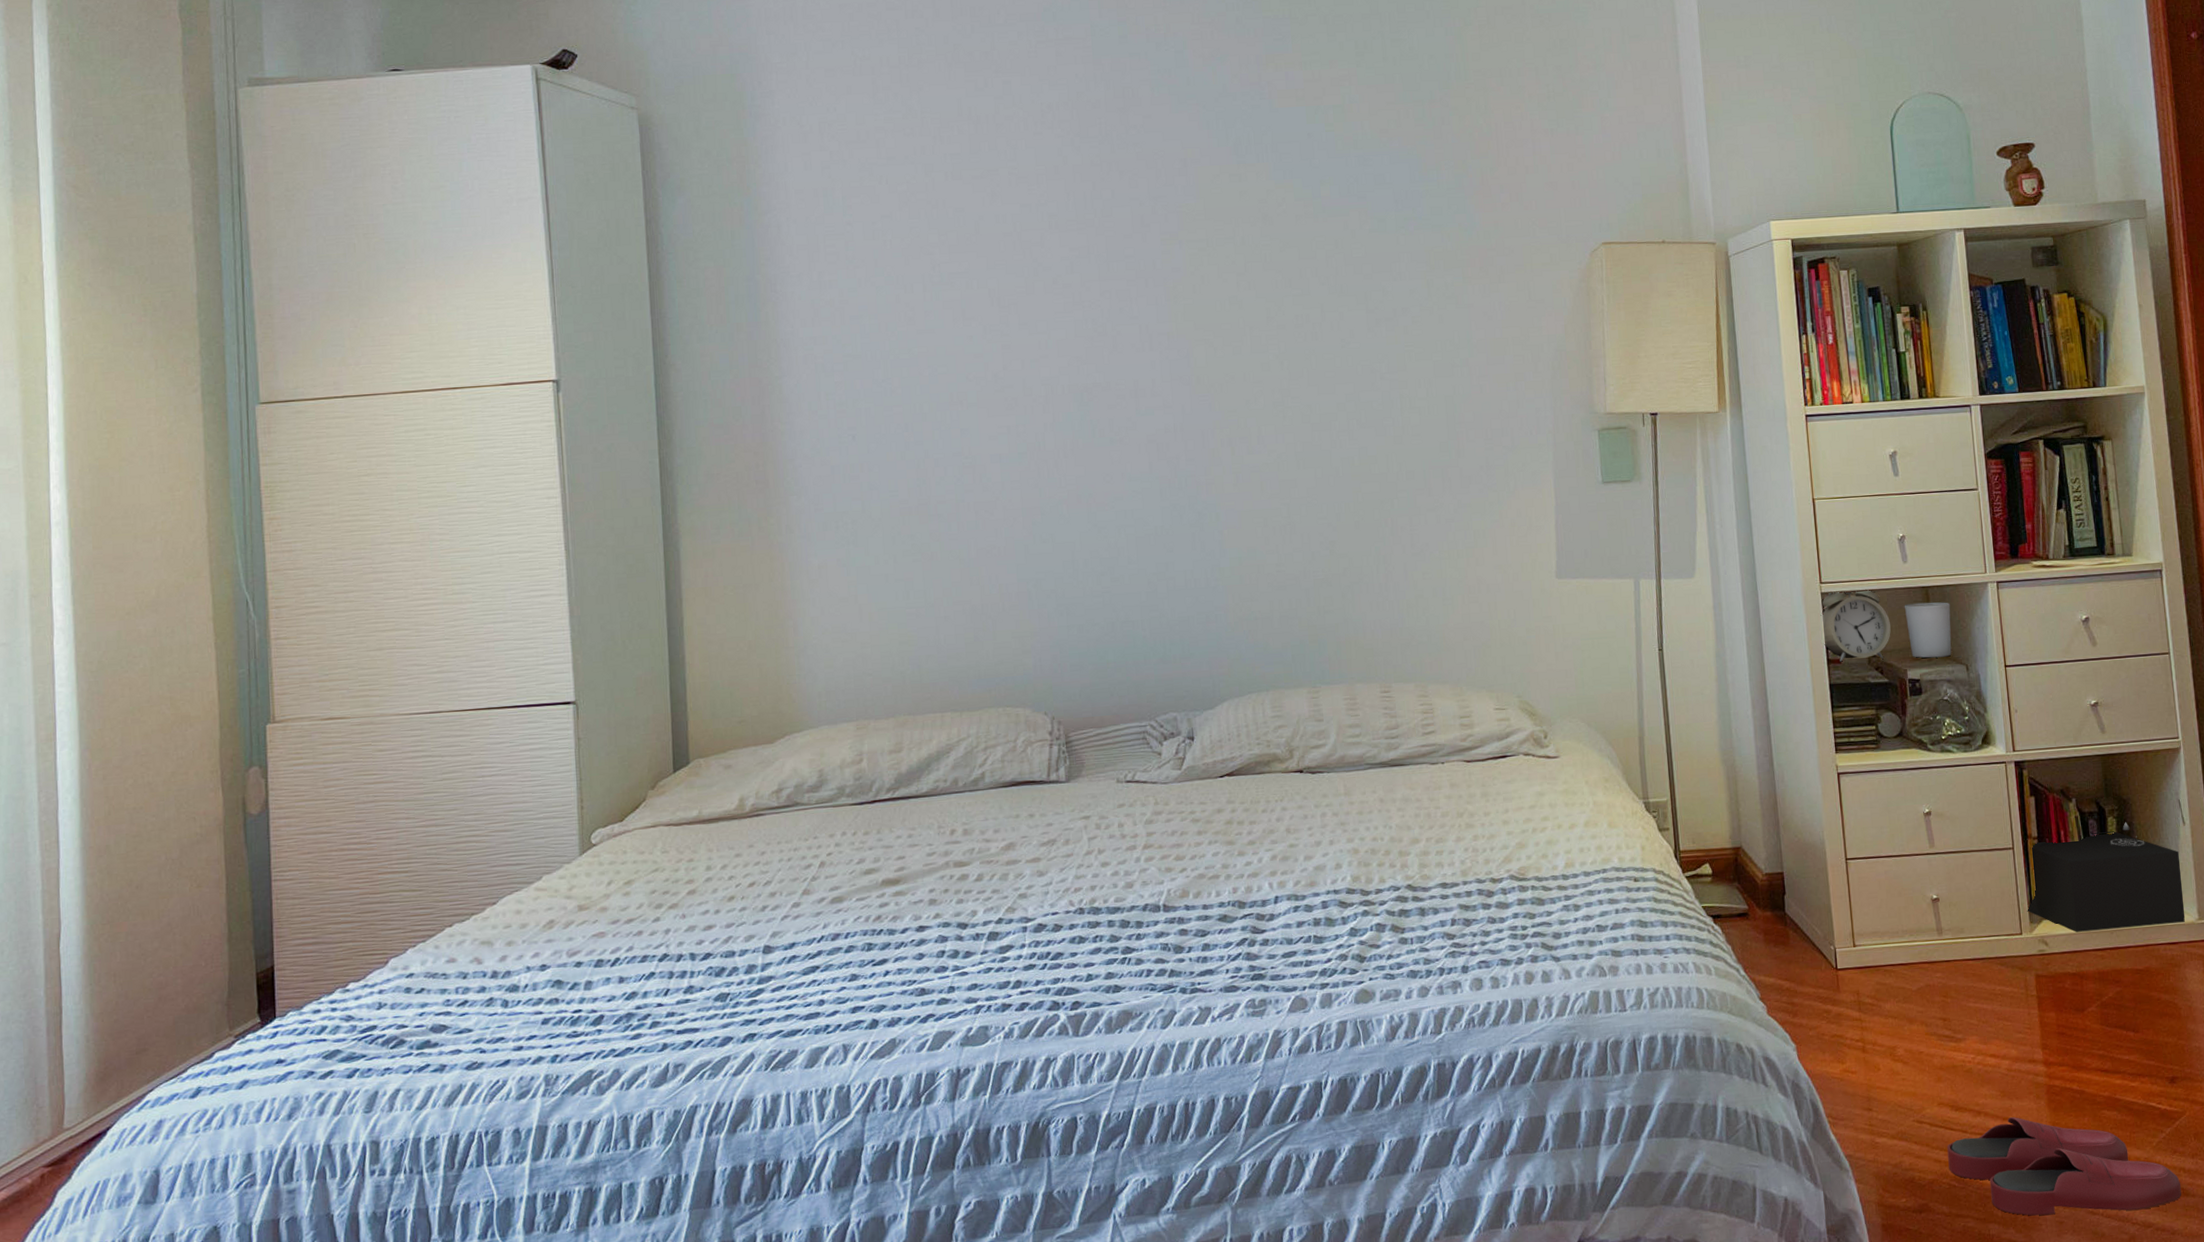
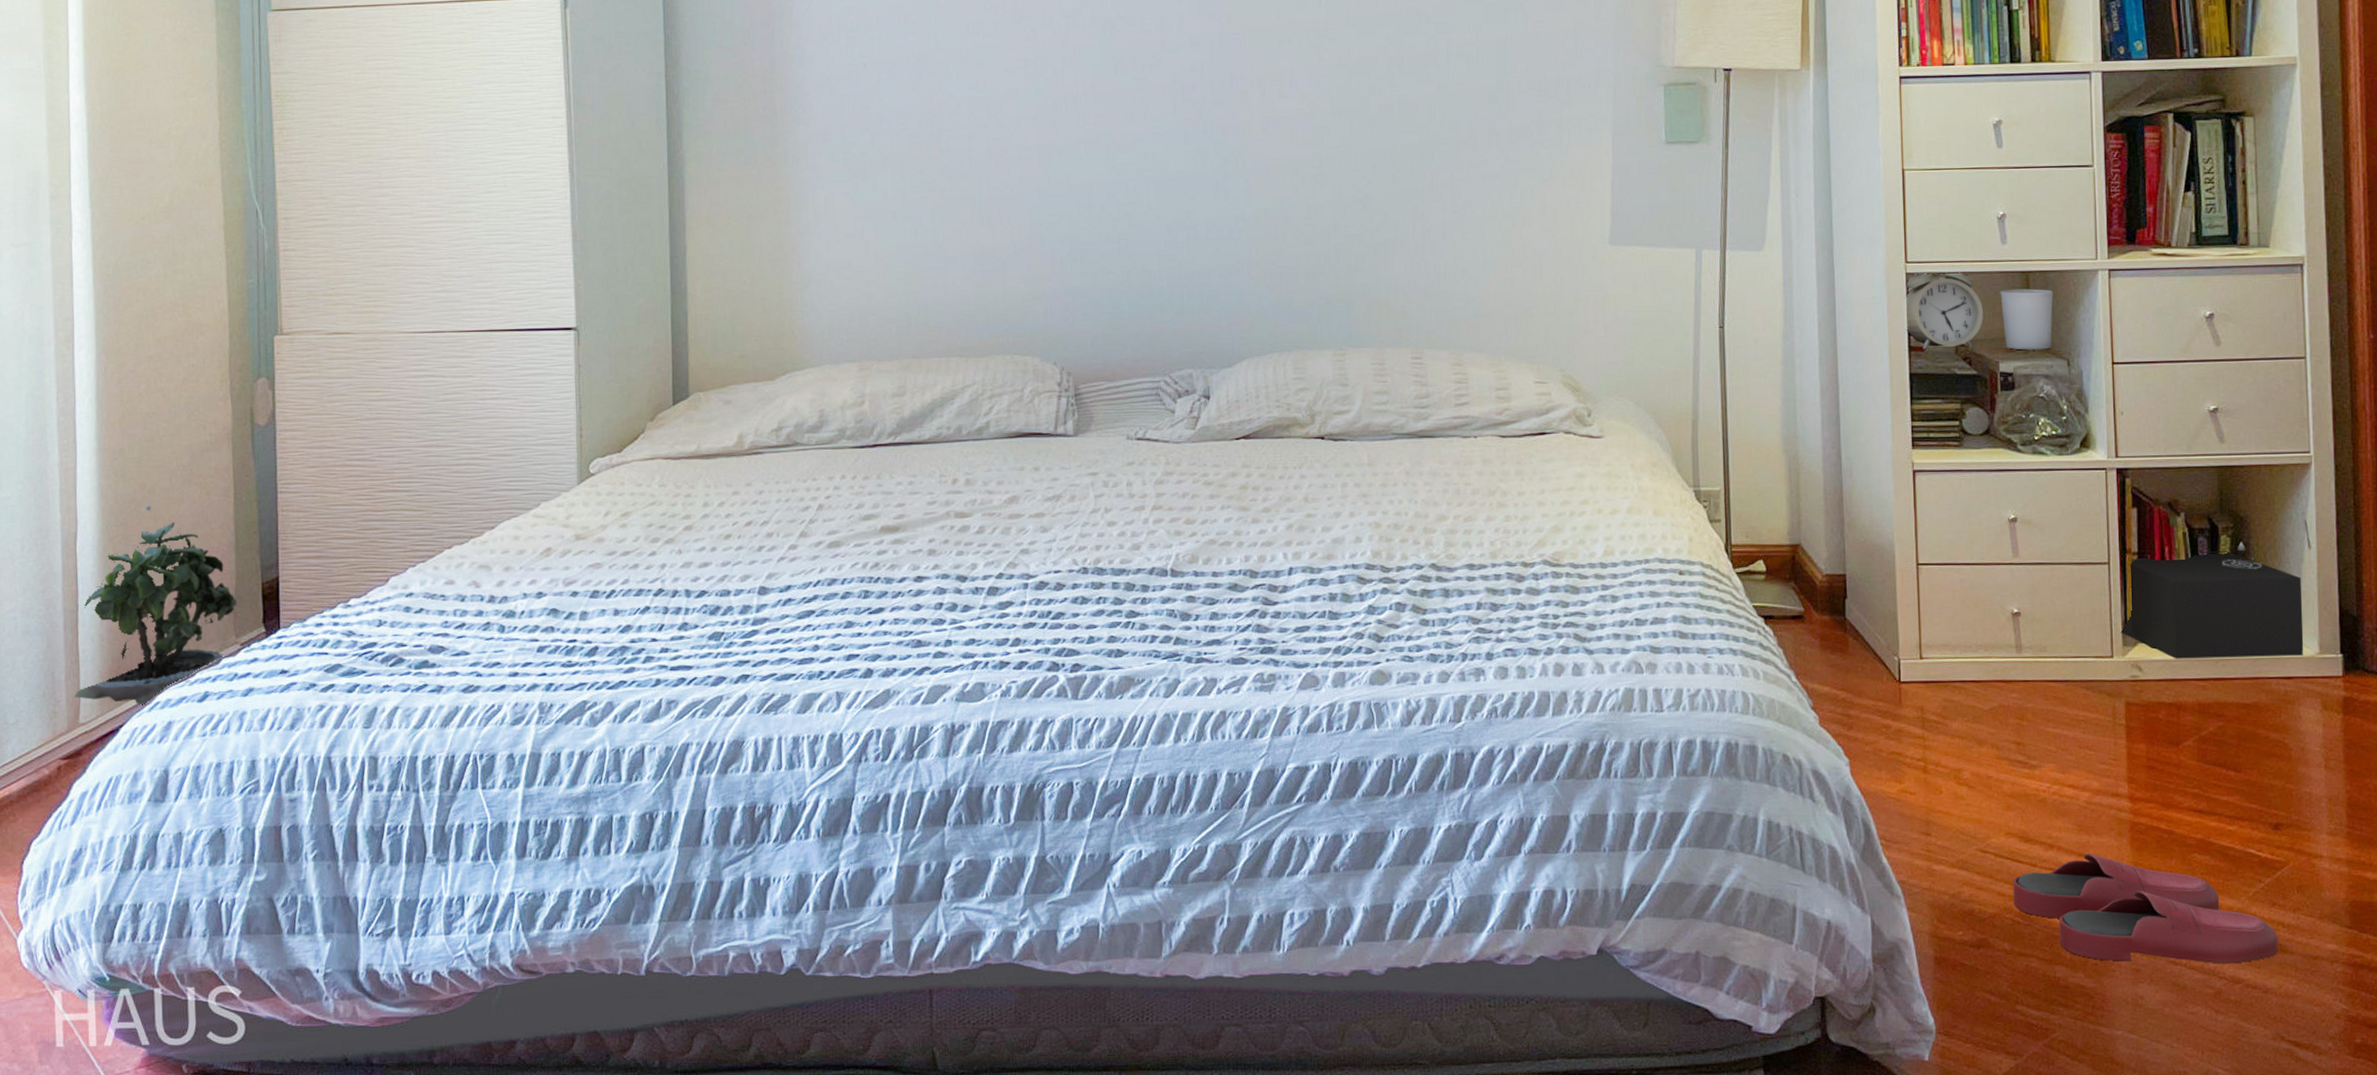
potted plant: none [57,900,231,1106] -> present [74,504,237,706]

